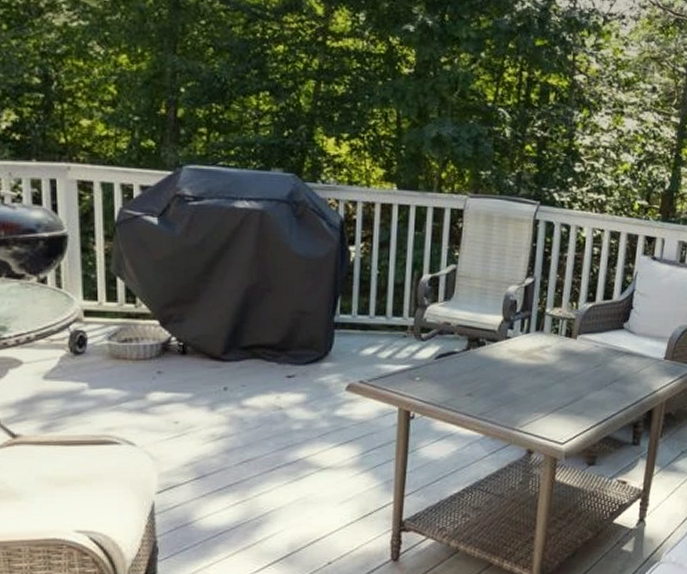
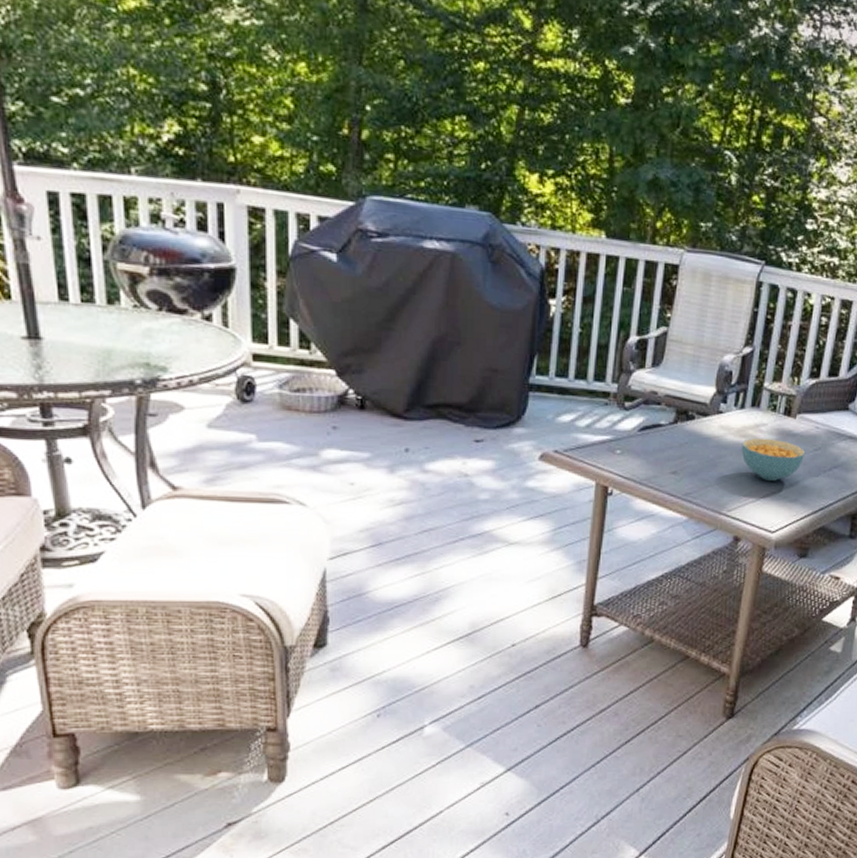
cereal bowl: none [529,358,588,397] -> present [741,437,806,481]

